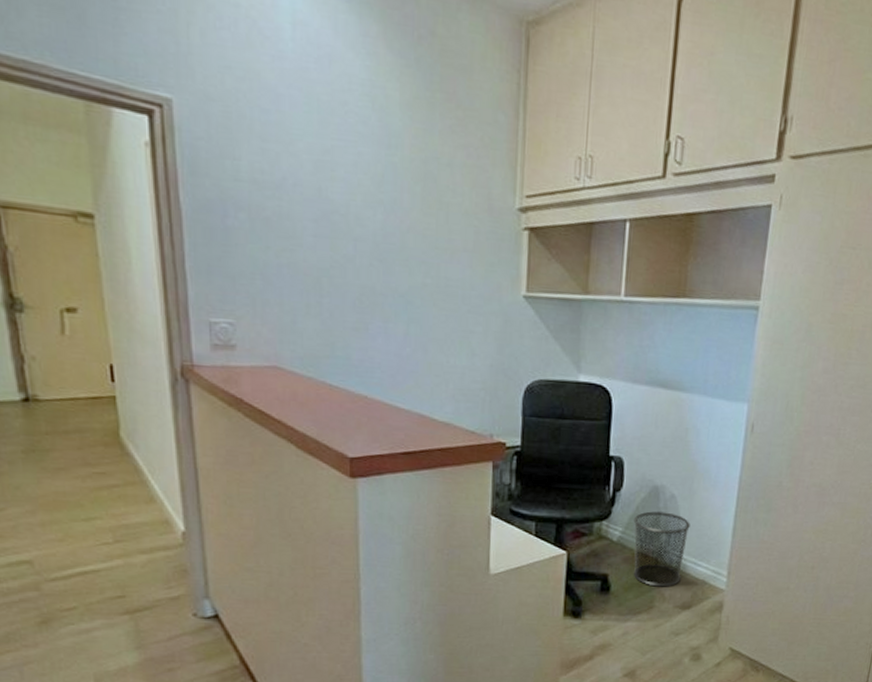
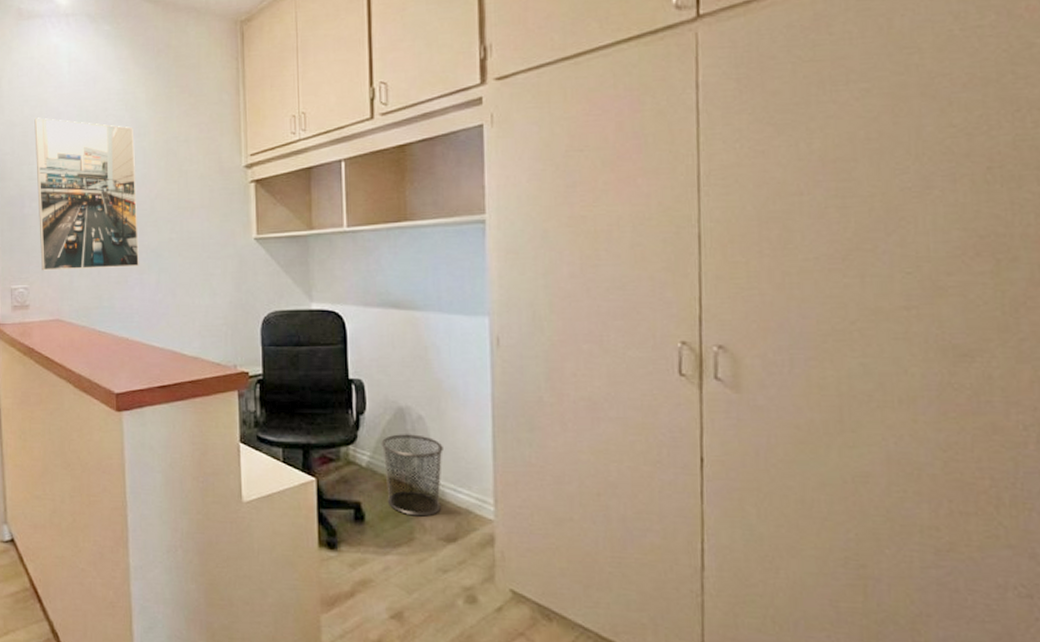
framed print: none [241,95,384,313] -> present [34,117,139,271]

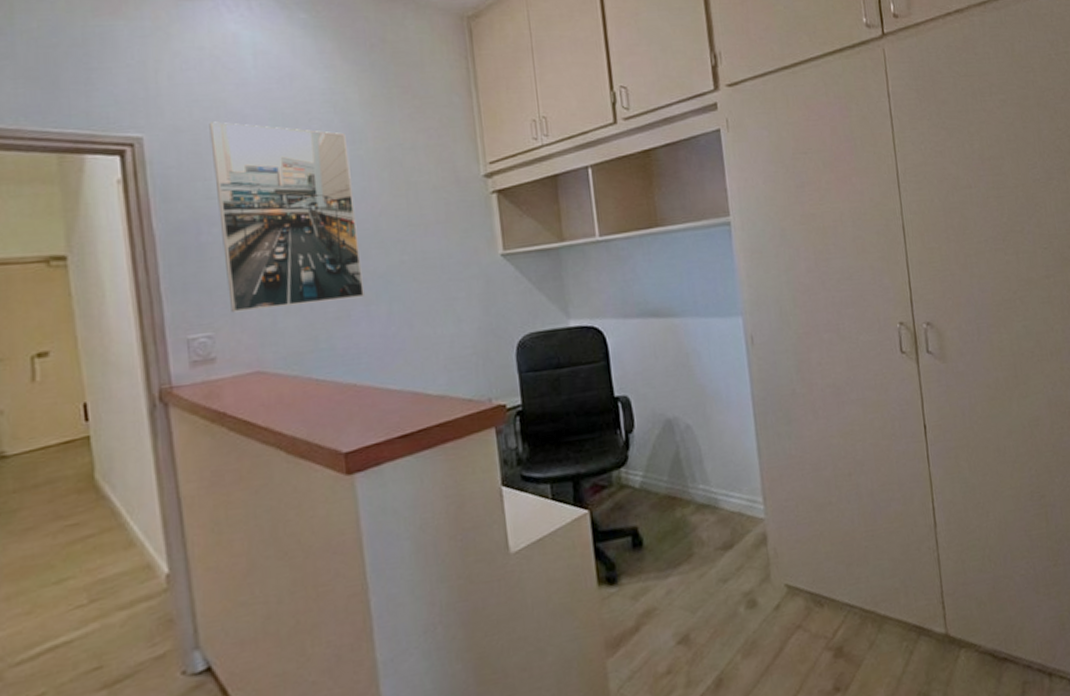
waste bin: present [381,434,443,517] -> none [652,444,716,531]

